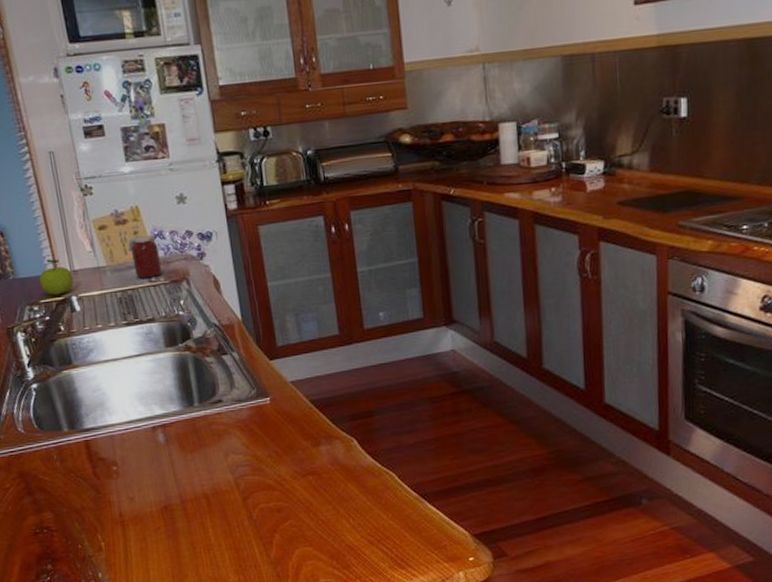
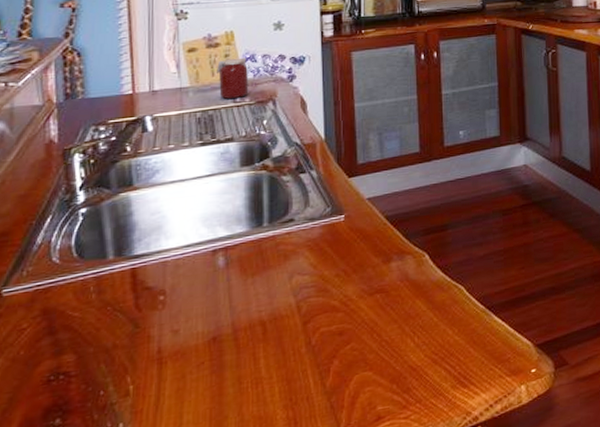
fruit: present [39,259,73,296] -> none [112,79,150,116]

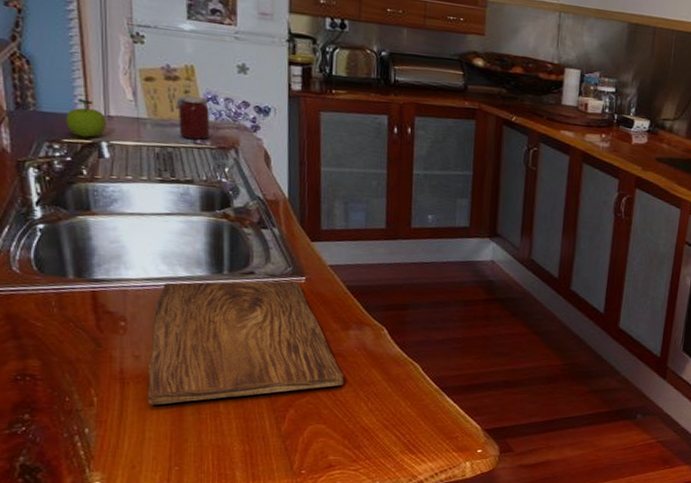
fruit: none [112,79,150,116] -> present [66,98,106,138]
cutting board: none [186,220,389,383] -> present [147,280,344,405]

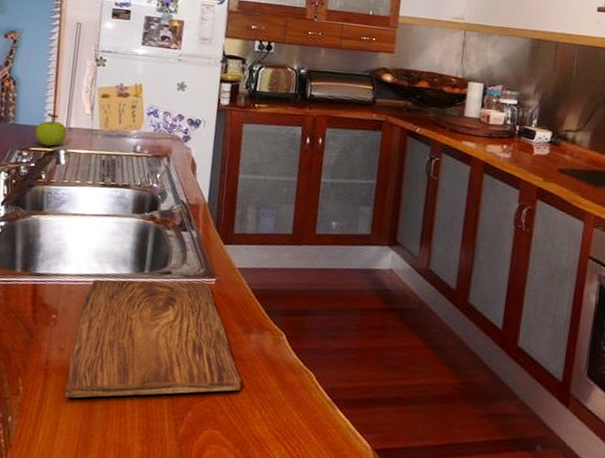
jar: present [176,95,210,140] -> none [123,110,150,149]

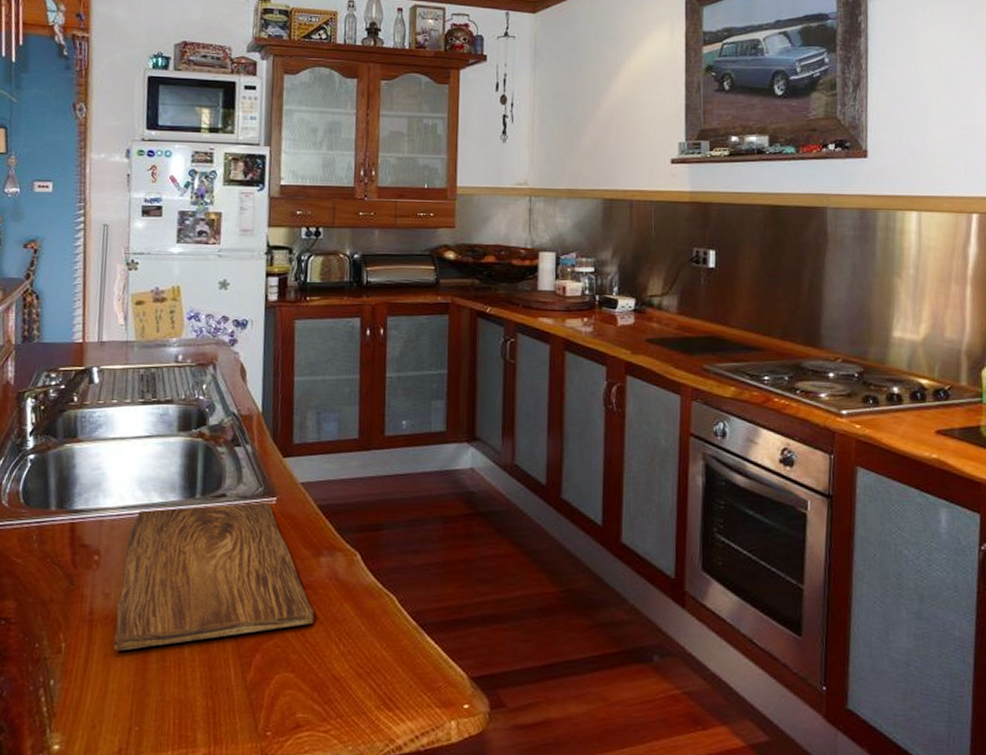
fruit: present [35,113,67,147] -> none [64,327,99,365]

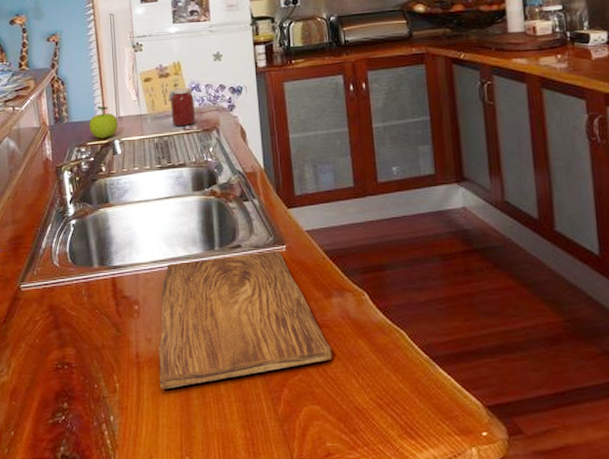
fruit: none [64,327,99,365] -> present [89,106,118,139]
jar: none [161,315,192,358] -> present [168,87,196,126]

